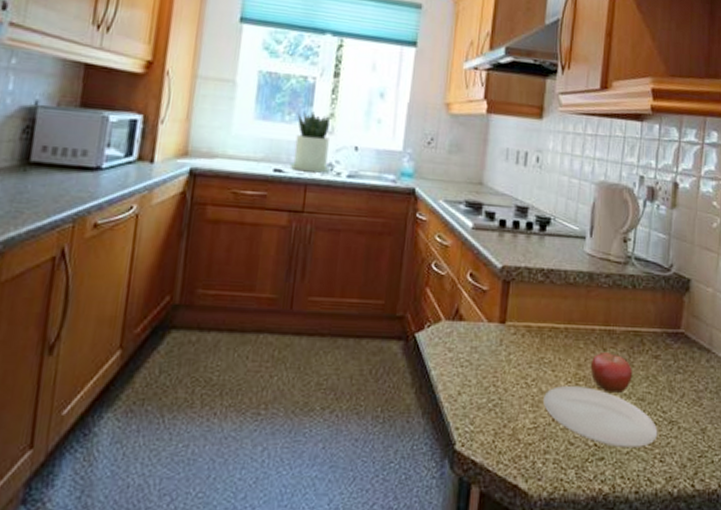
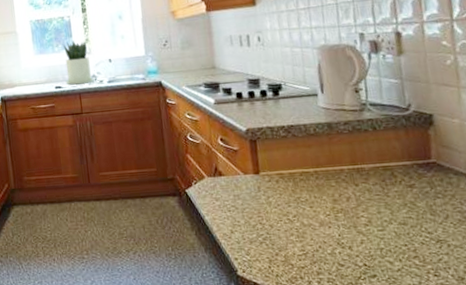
plate: present [544,385,658,449] -> none [307,217,428,267]
fruit: present [590,352,633,393] -> none [345,186,390,220]

